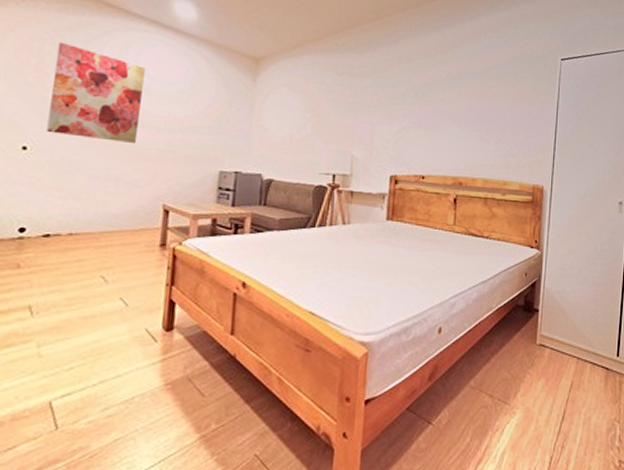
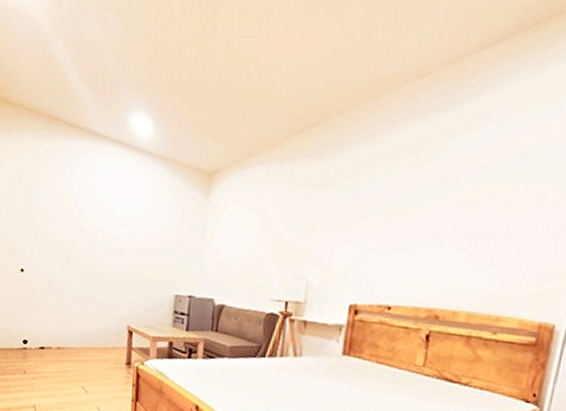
wall art: present [46,42,145,143] -> none [36,169,109,266]

